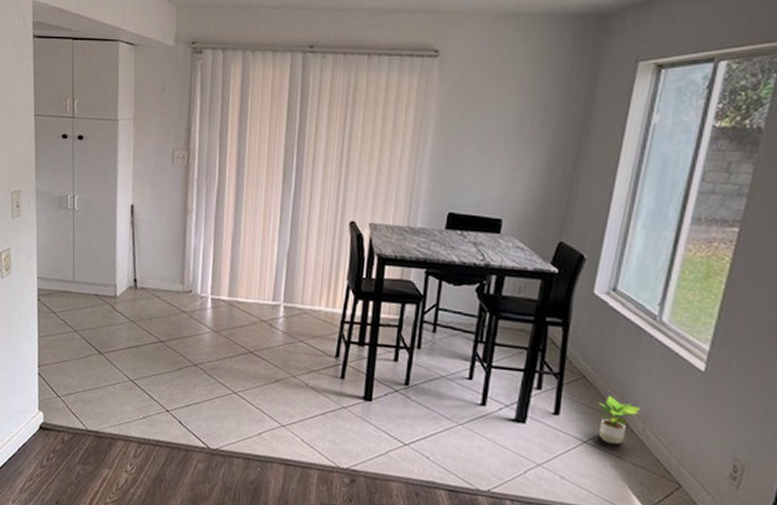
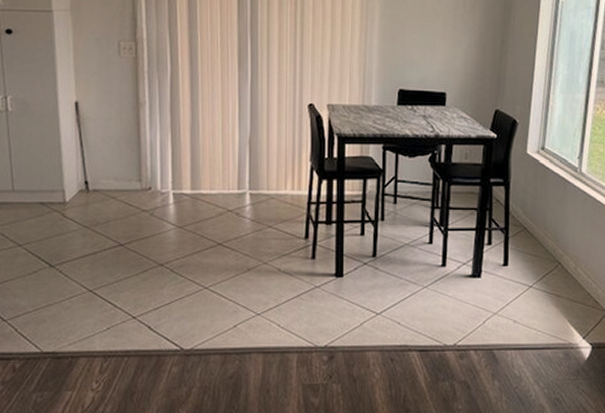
potted plant: present [598,396,641,445] -> none [538,243,572,285]

